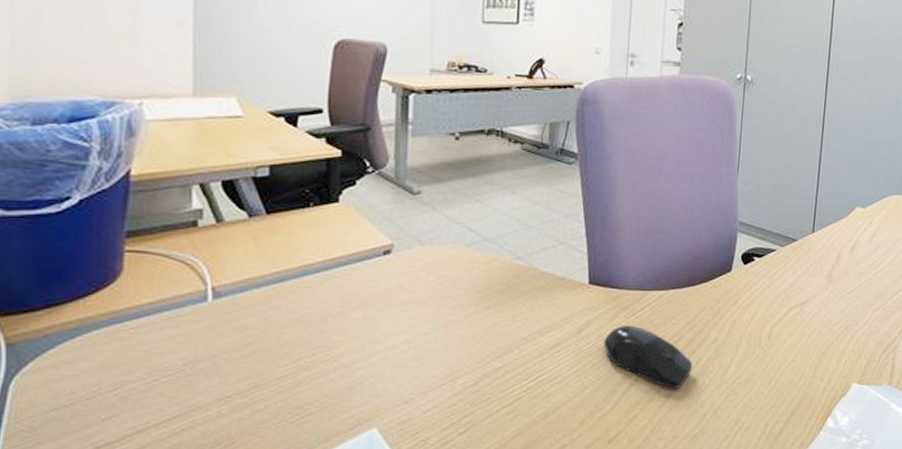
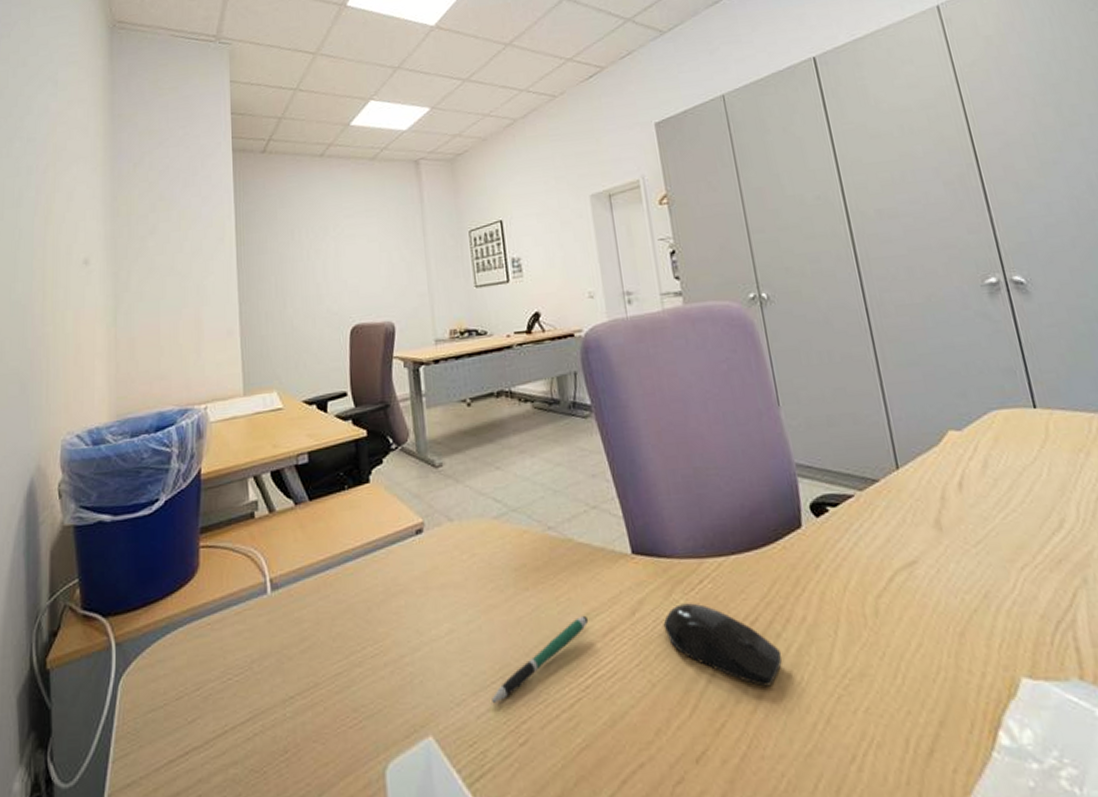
pen: none [439,331,540,402] -> present [492,615,589,704]

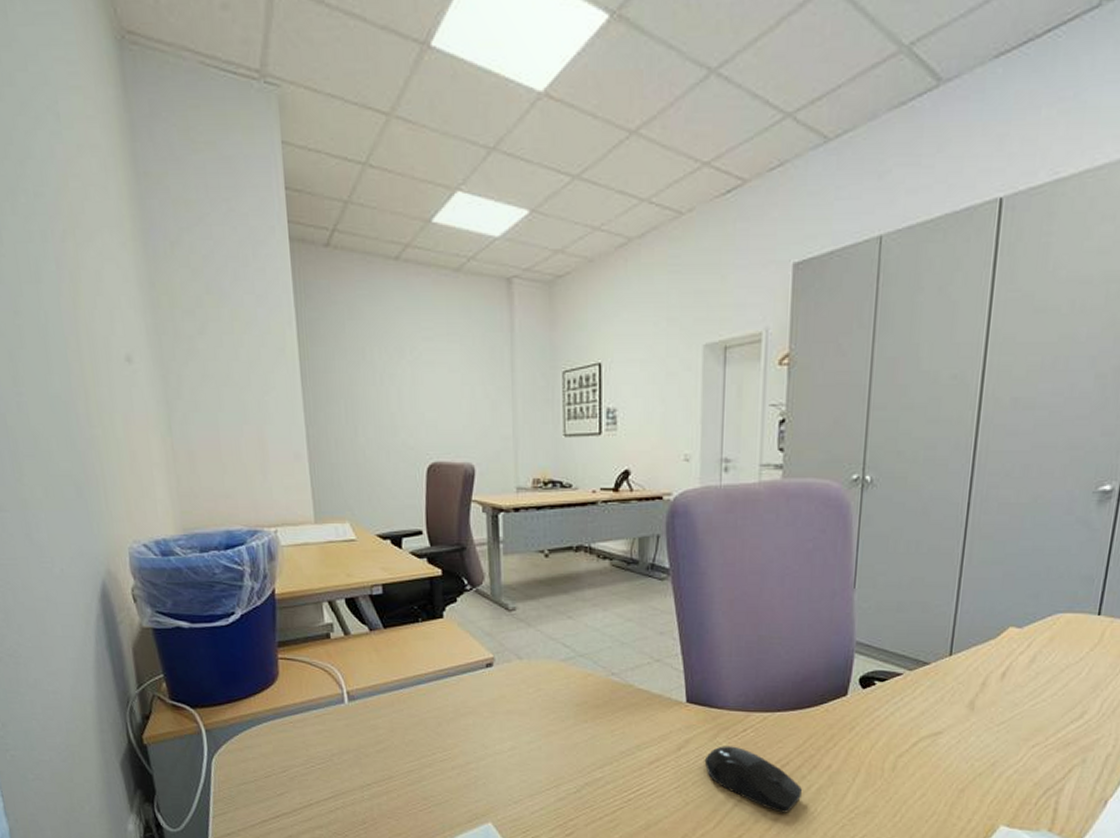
pen: present [492,615,589,704] -> none [545,746,639,805]

